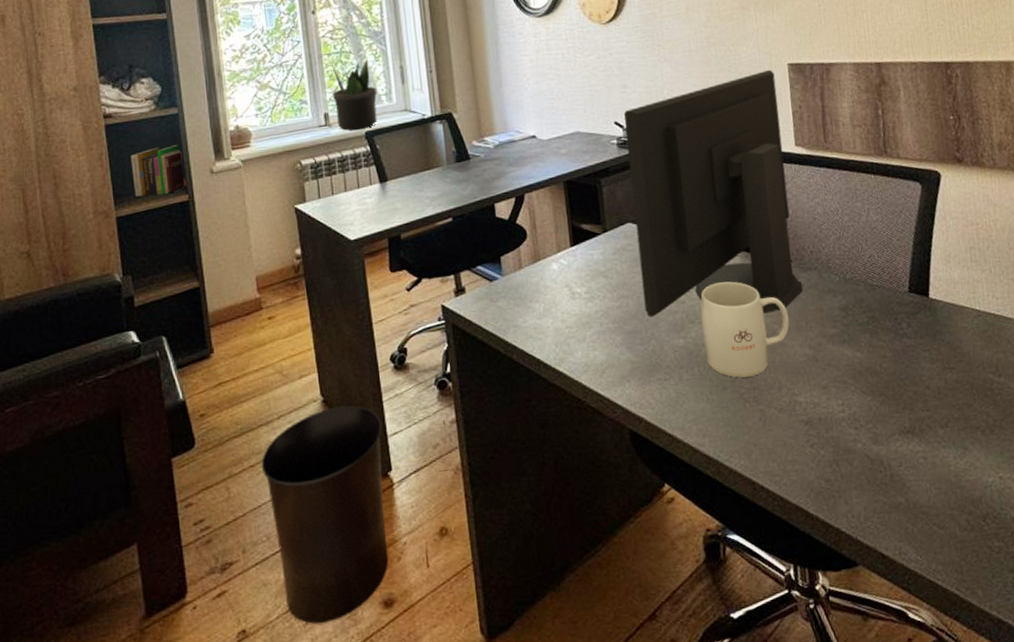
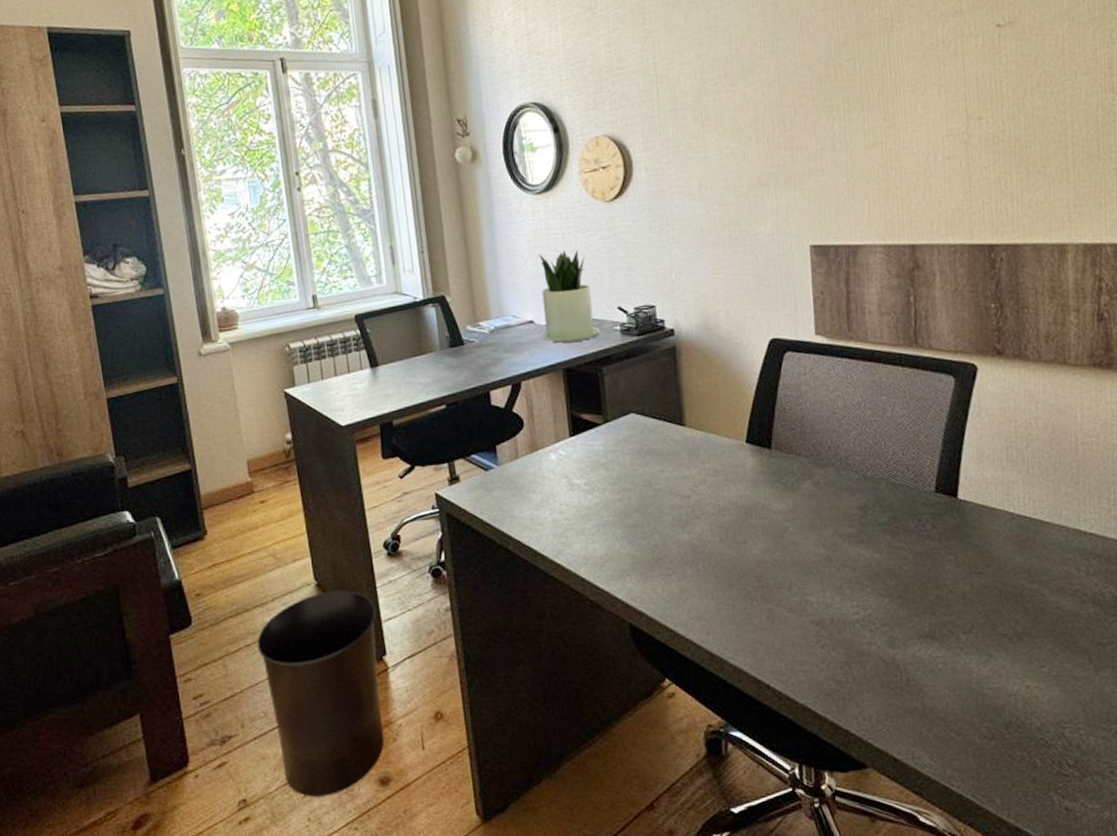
books: present [130,145,188,197] -> none [118,326,176,379]
planter: present [330,59,378,131] -> none [318,239,367,313]
planter: none [541,69,598,157] -> present [539,250,600,343]
computer monitor: present [624,69,803,318] -> none [628,251,818,511]
mug: present [700,281,789,378] -> none [706,476,802,576]

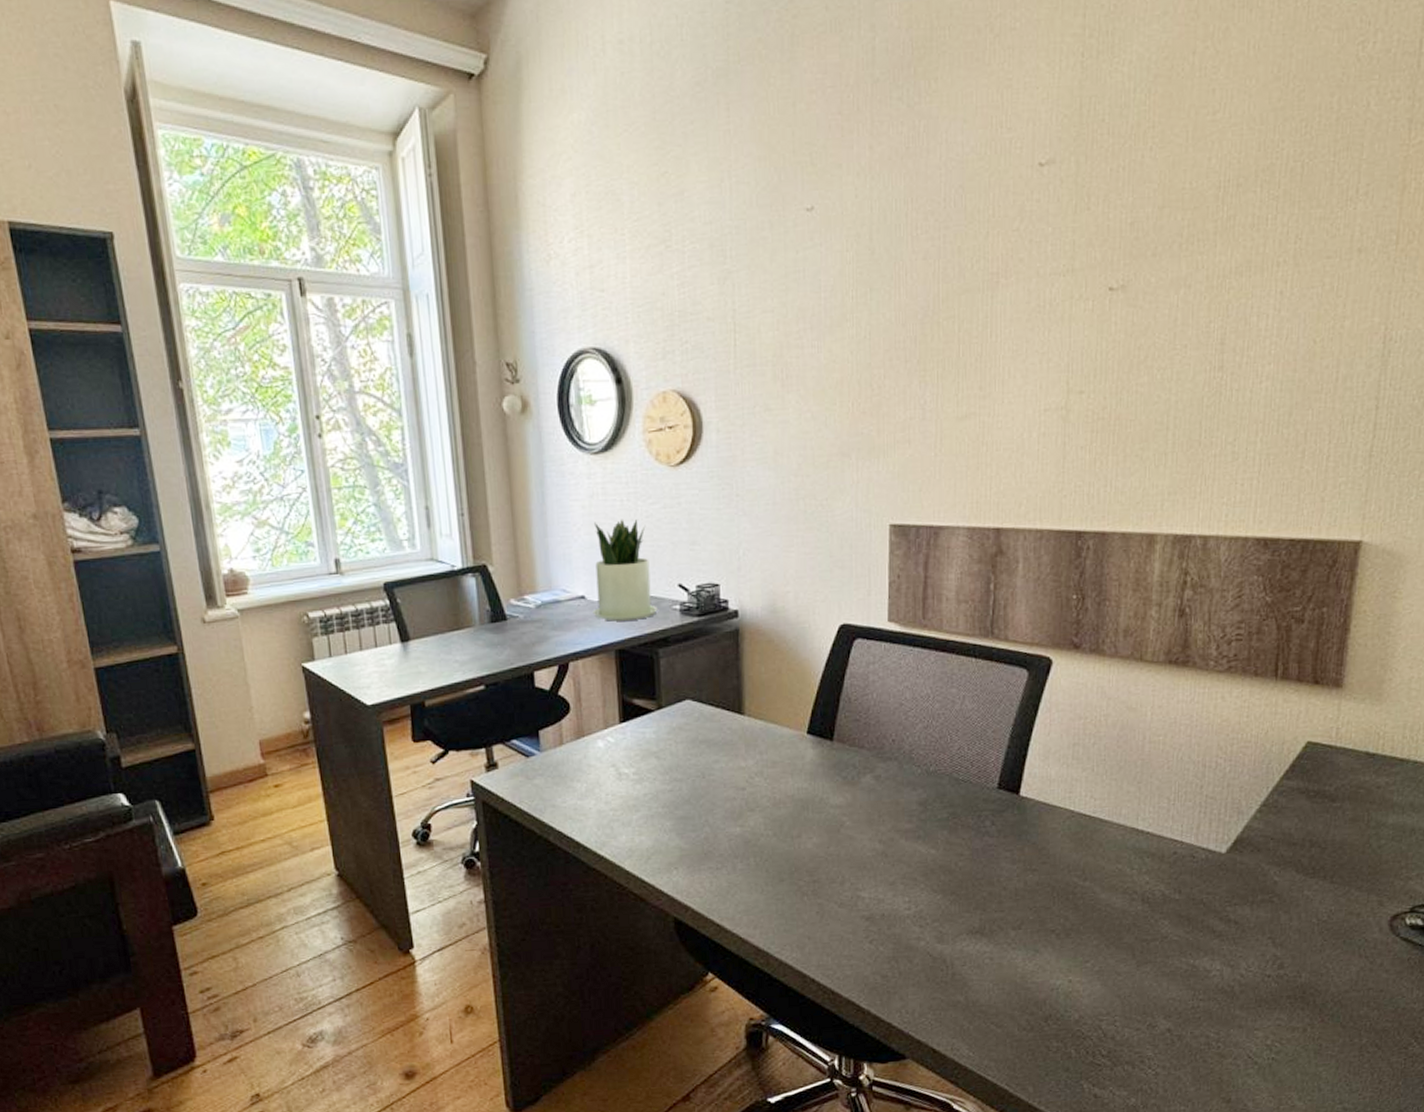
waste bin: present [257,590,384,797] -> none [270,880,410,1091]

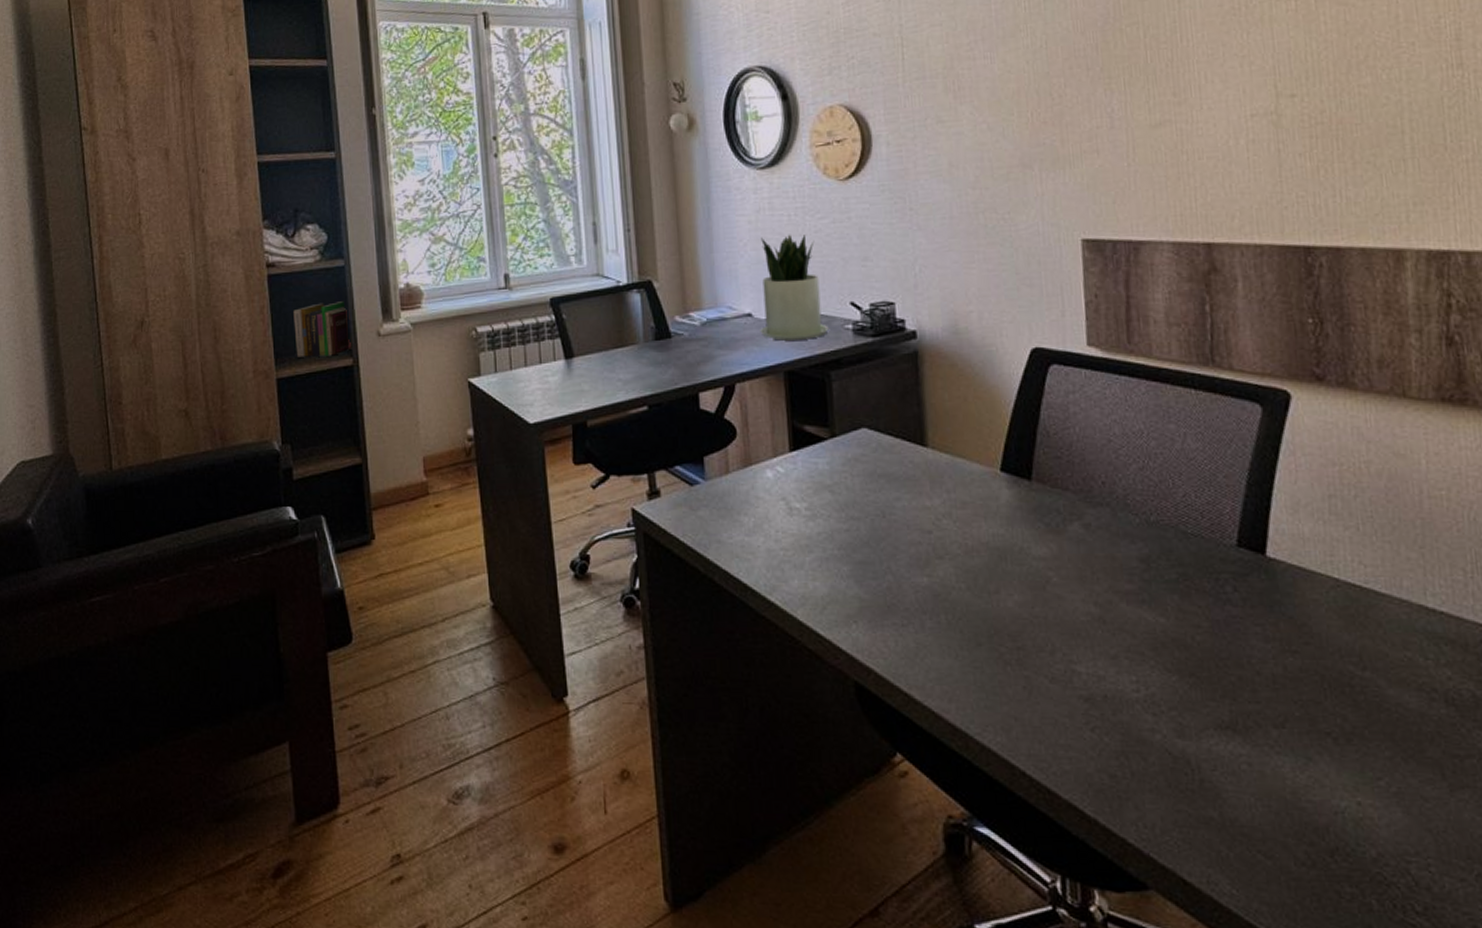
books: none [106,588,176,646] -> present [293,301,353,358]

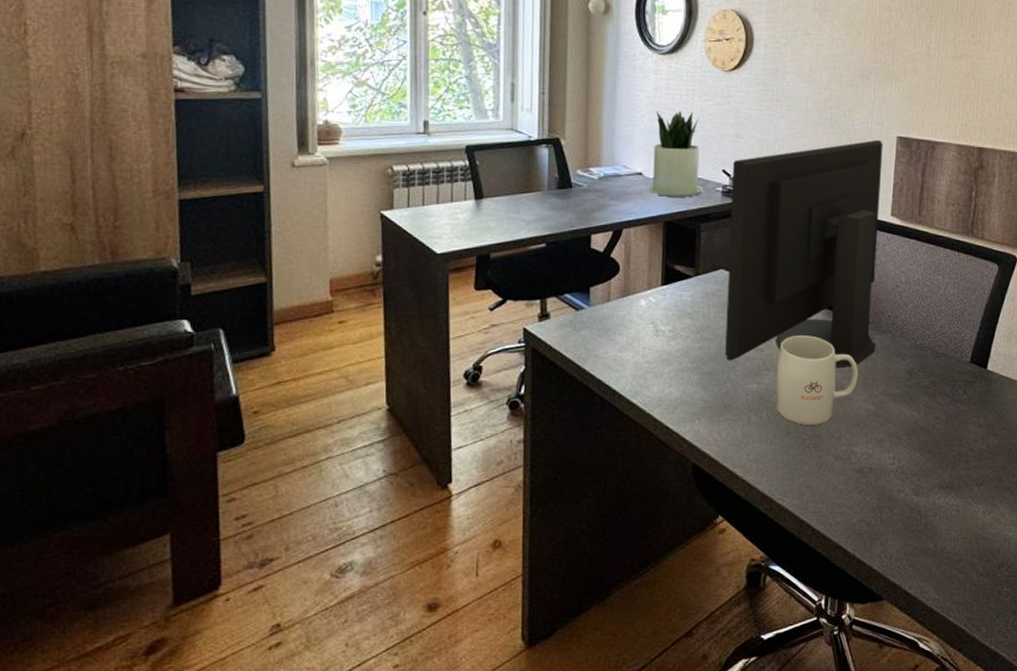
books: present [293,301,353,358] -> none [201,131,264,182]
computer monitor: none [863,245,1089,556] -> present [725,139,883,369]
mug: none [951,511,1069,633] -> present [775,335,858,425]

